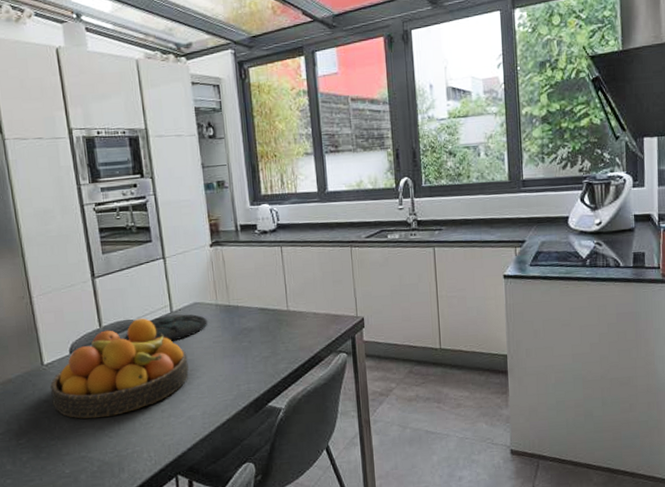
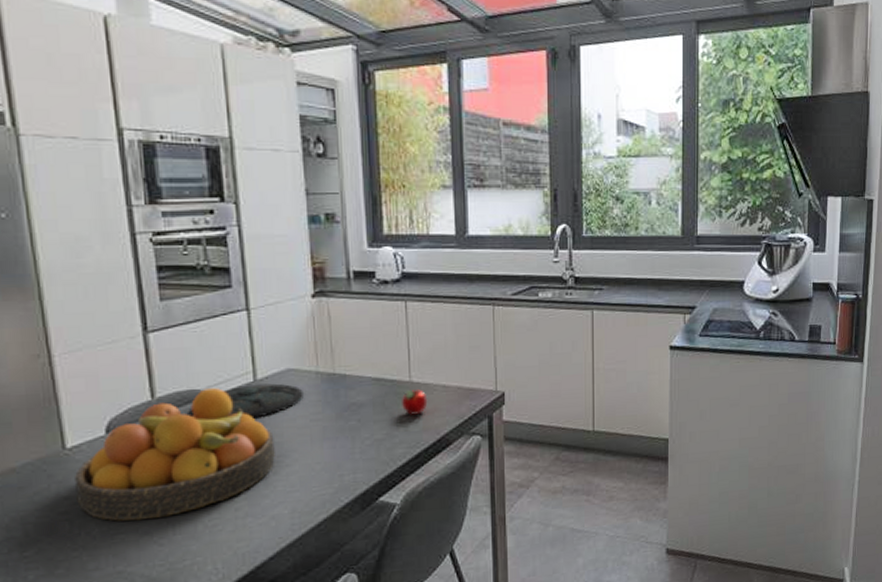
apple: none [282,316,303,337] -> present [402,389,428,415]

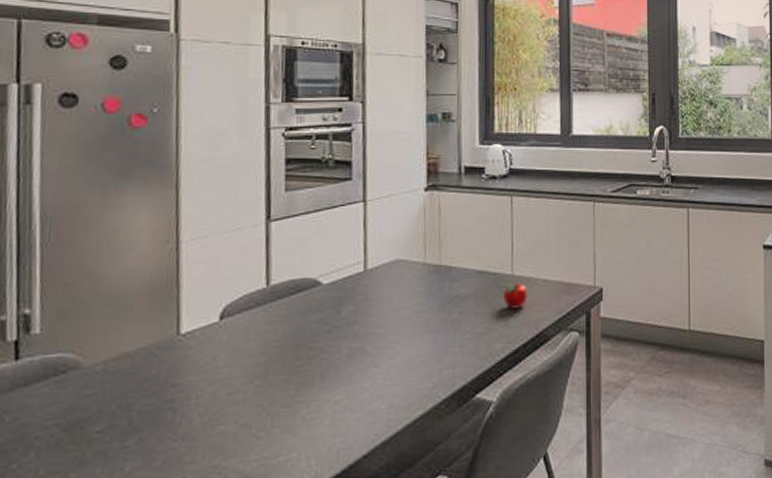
fruit bowl: present [75,388,275,521] -> none [183,277,378,412]
plate: present [225,383,303,419] -> none [336,274,410,309]

